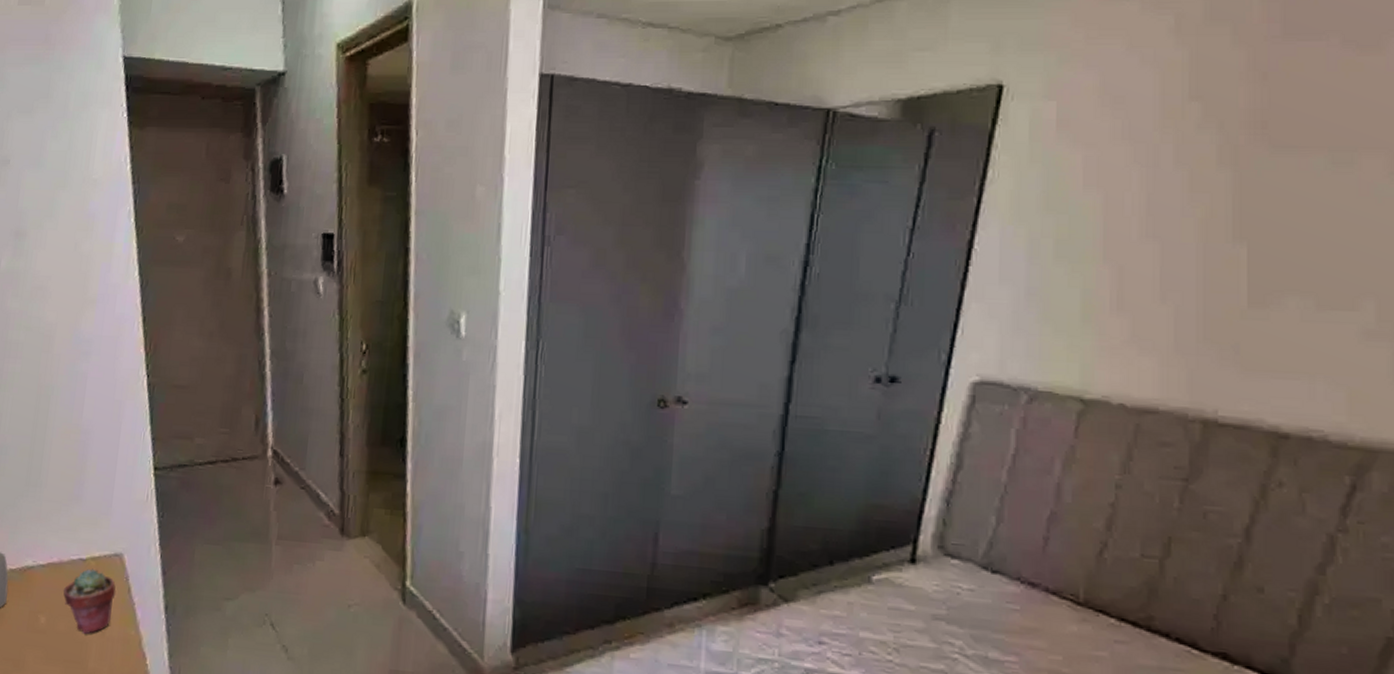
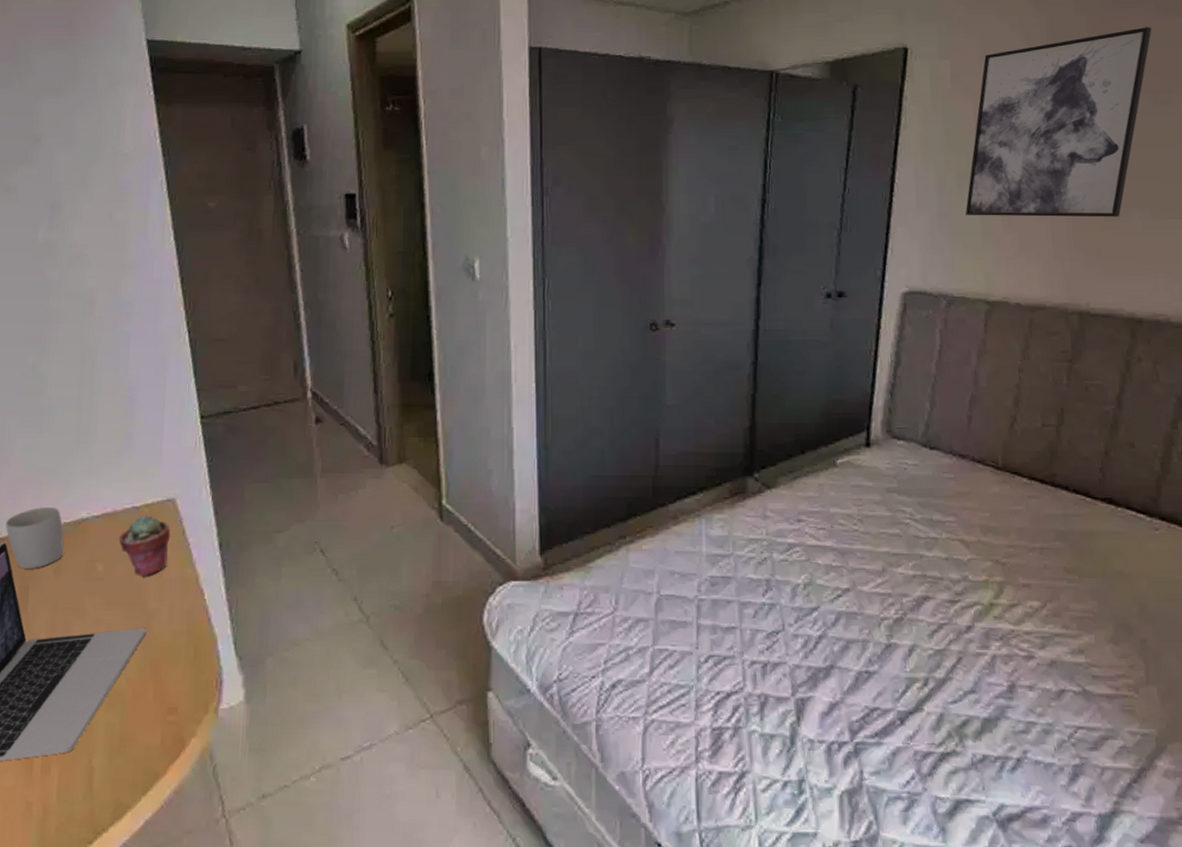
wall art: none [1062,66,1336,305] -> present [965,27,1152,218]

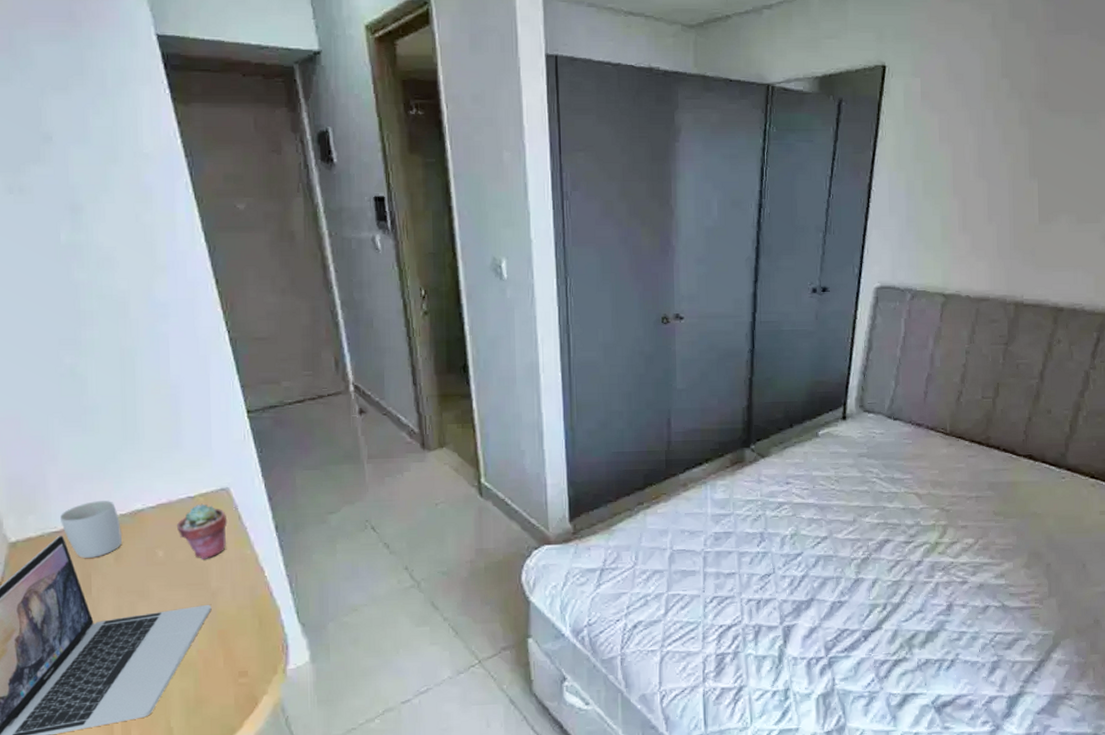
wall art: present [965,27,1152,218] -> none [929,53,1086,222]

